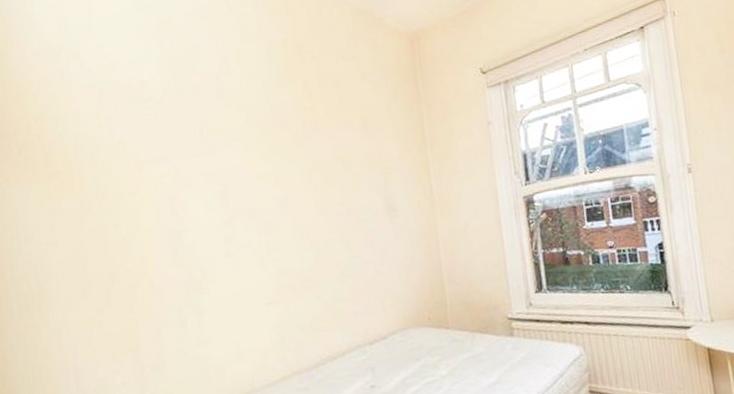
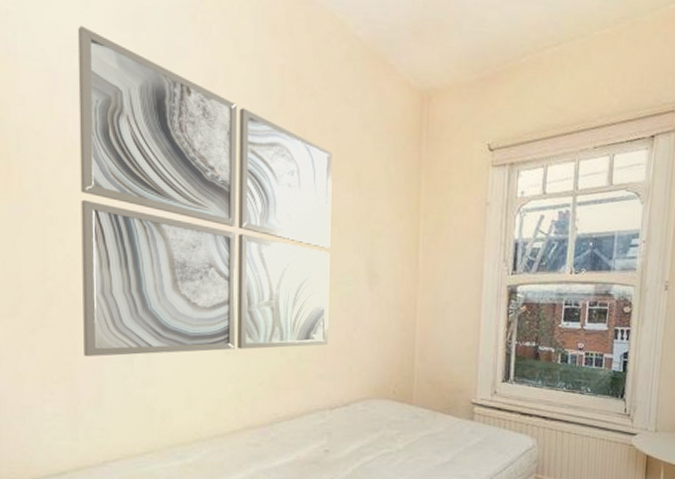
wall art: none [114,44,359,327] -> present [77,25,333,357]

